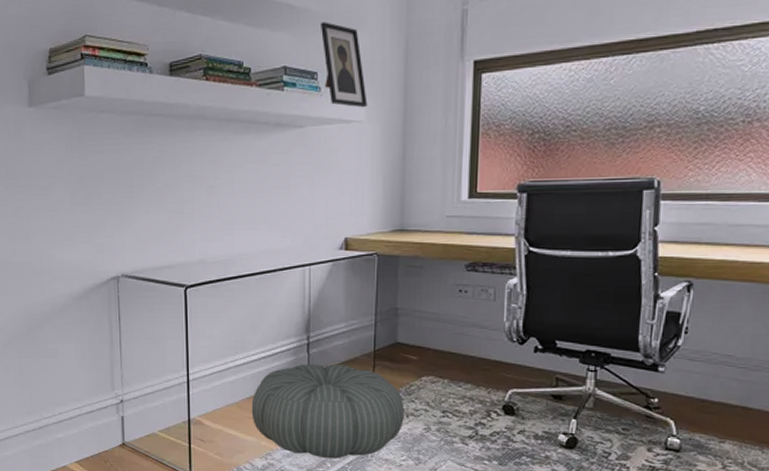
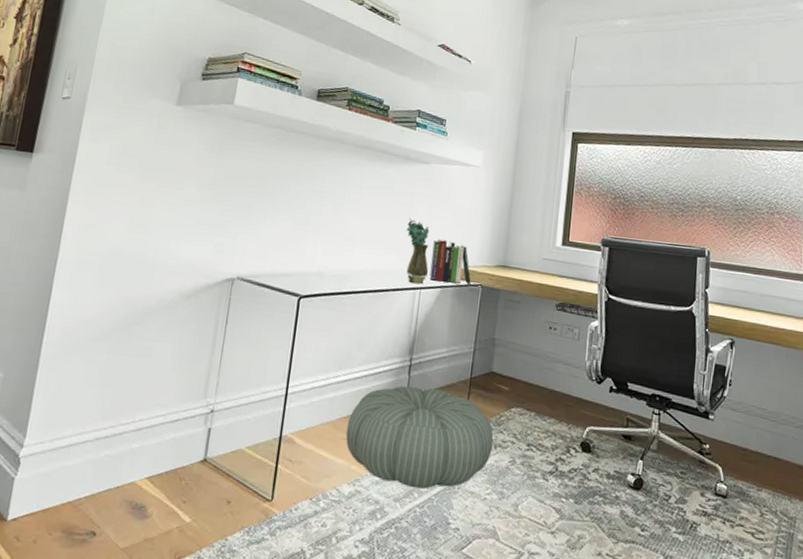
vase: none [286,191,317,261] -> present [406,218,430,285]
books: none [318,209,365,255] -> present [429,238,471,285]
picture frame: present [321,22,368,108] -> none [451,80,486,156]

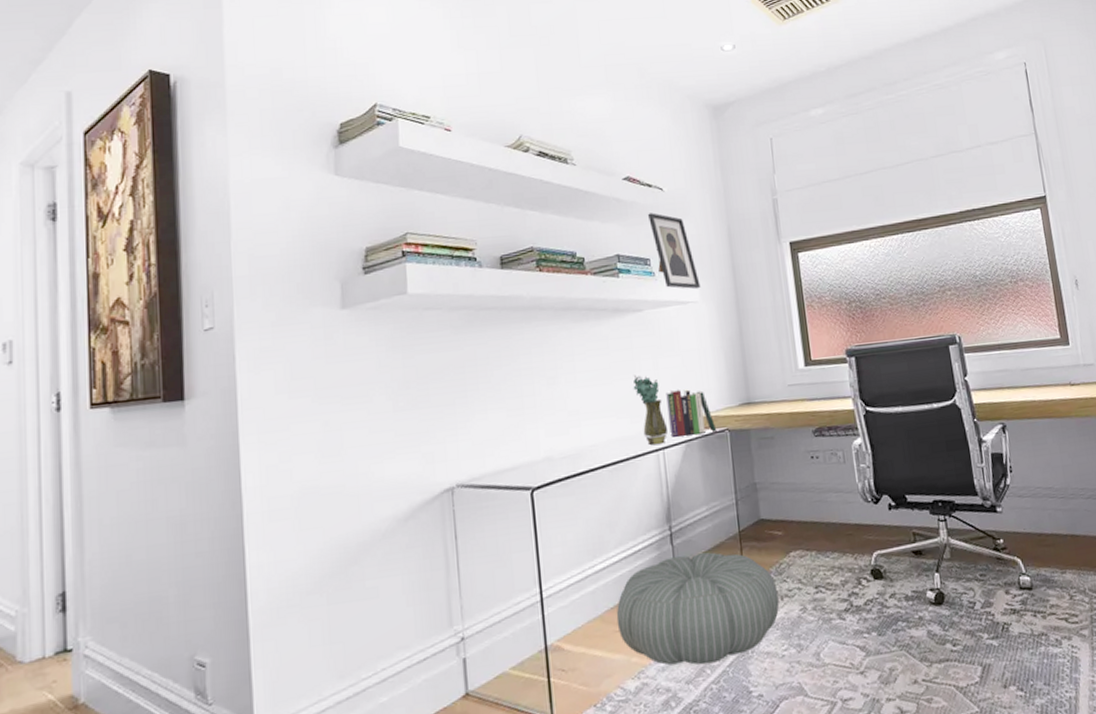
picture frame: none [451,80,486,156] -> present [648,212,701,290]

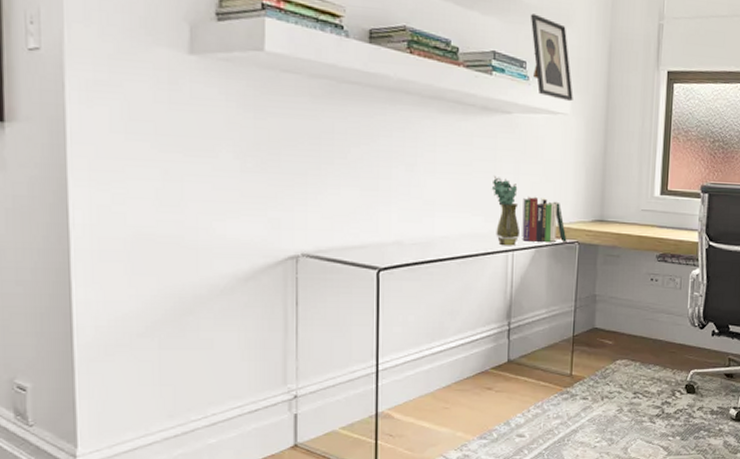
pouf: present [616,552,780,665] -> none [447,350,600,446]

